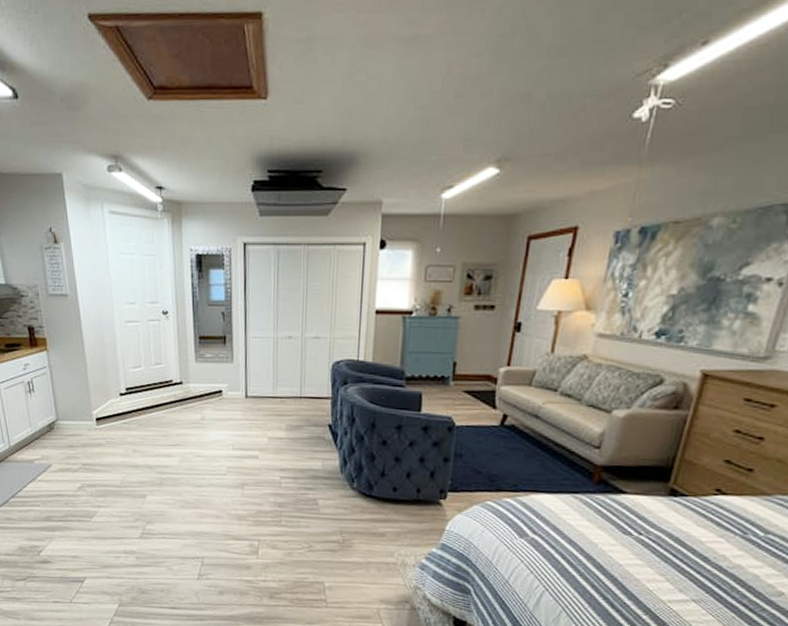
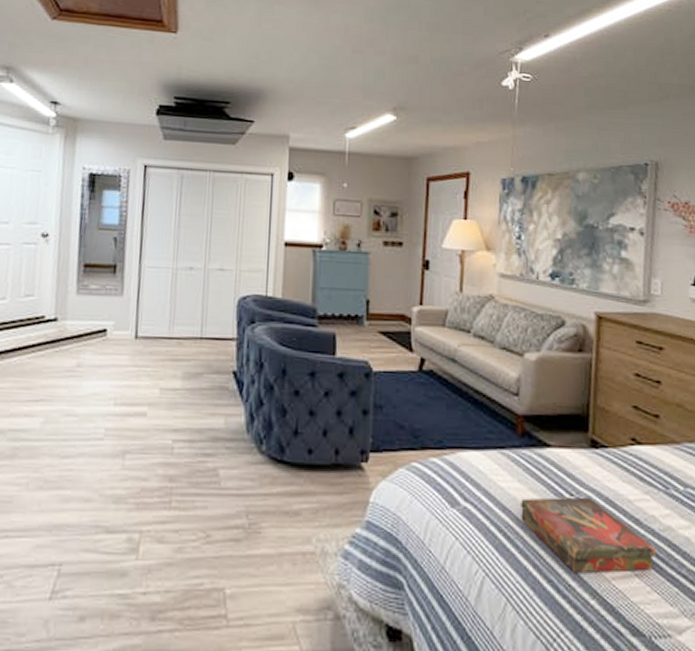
book: none [586,534,720,598] -> present [521,497,657,574]

